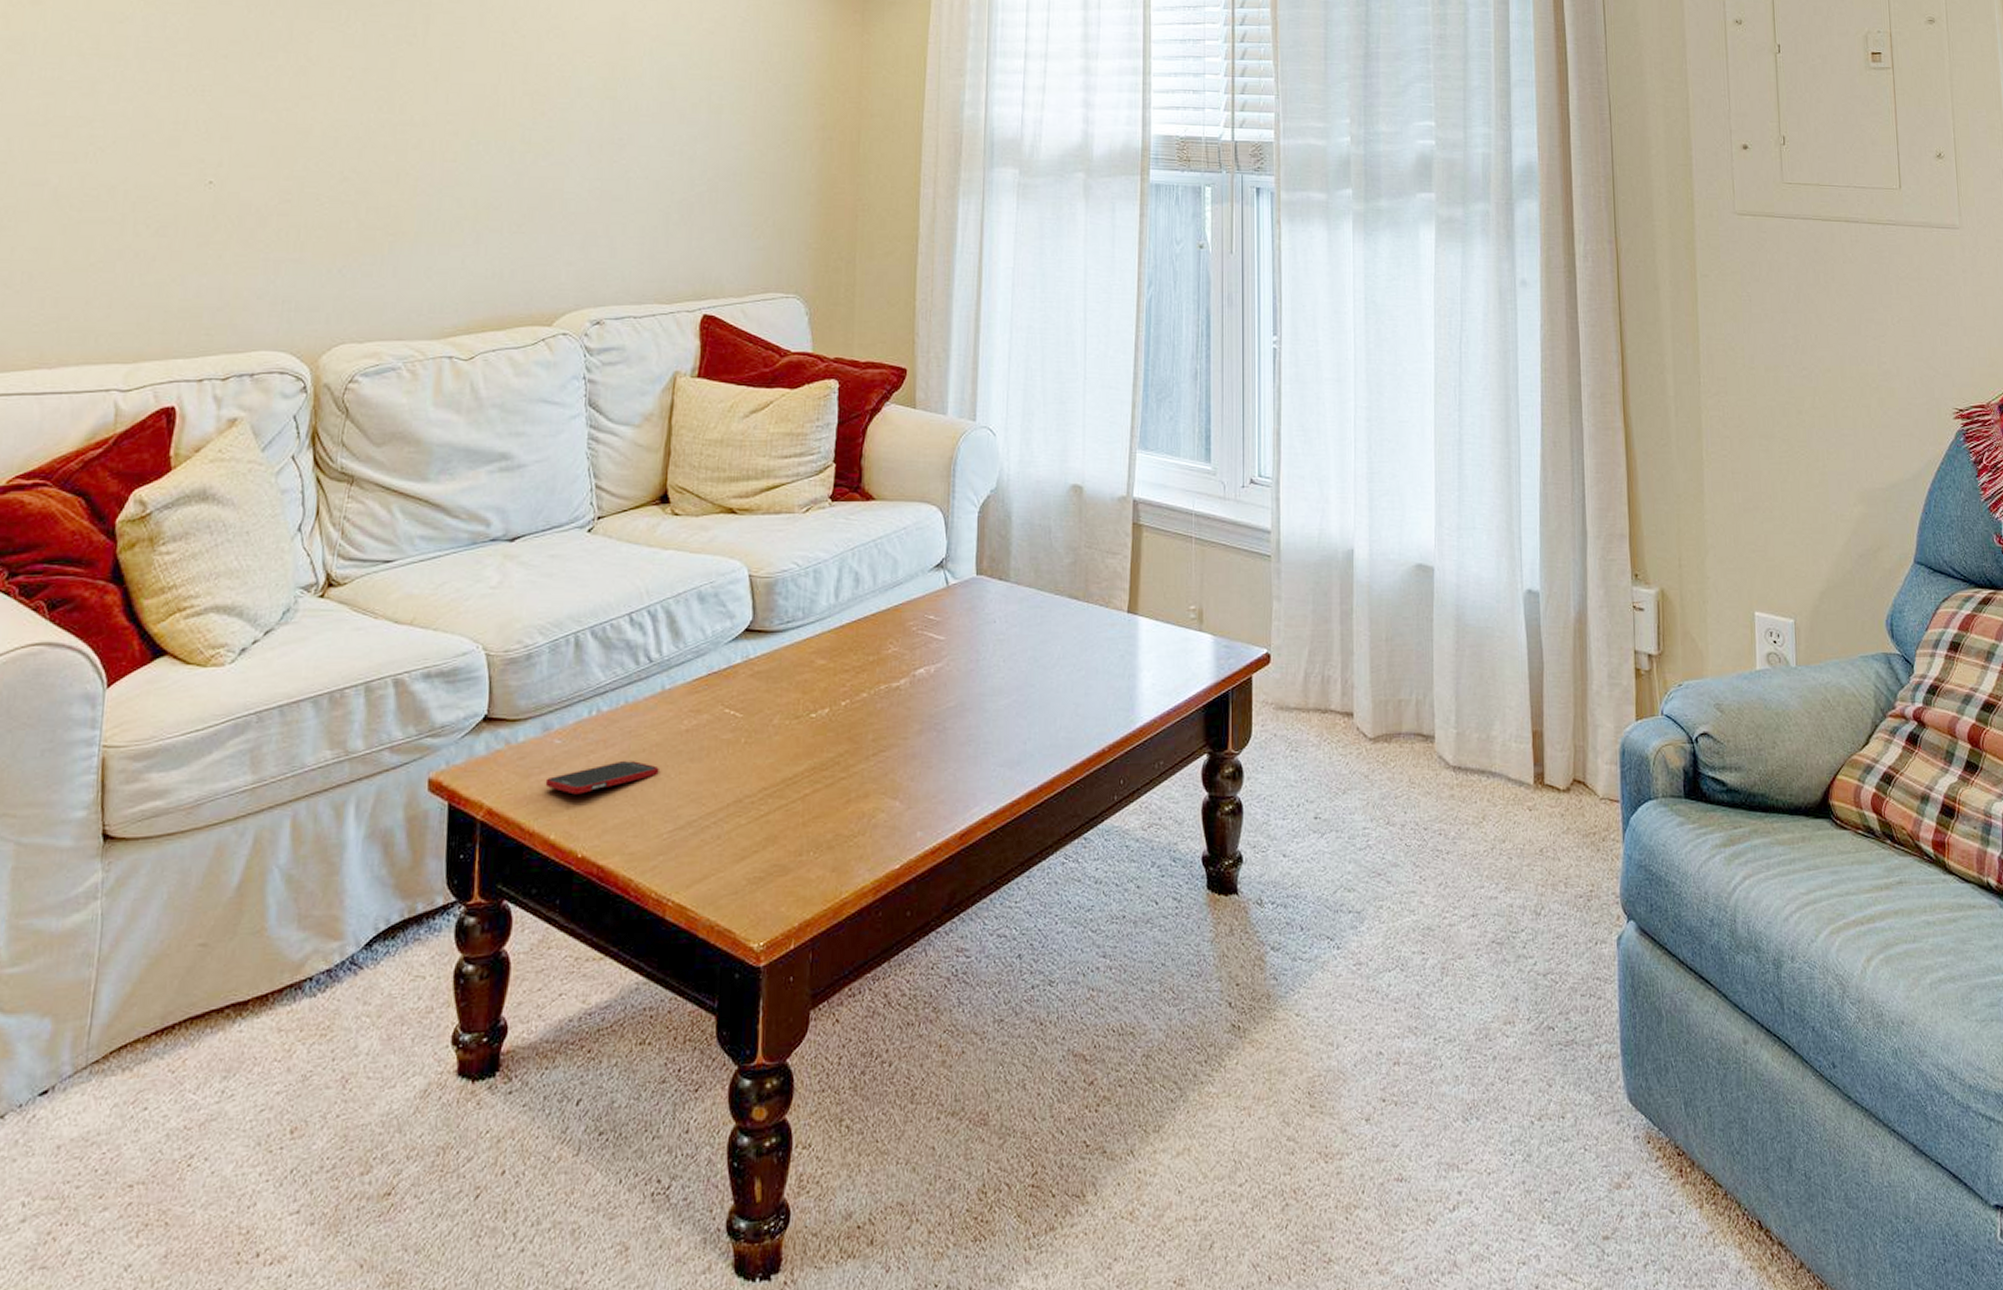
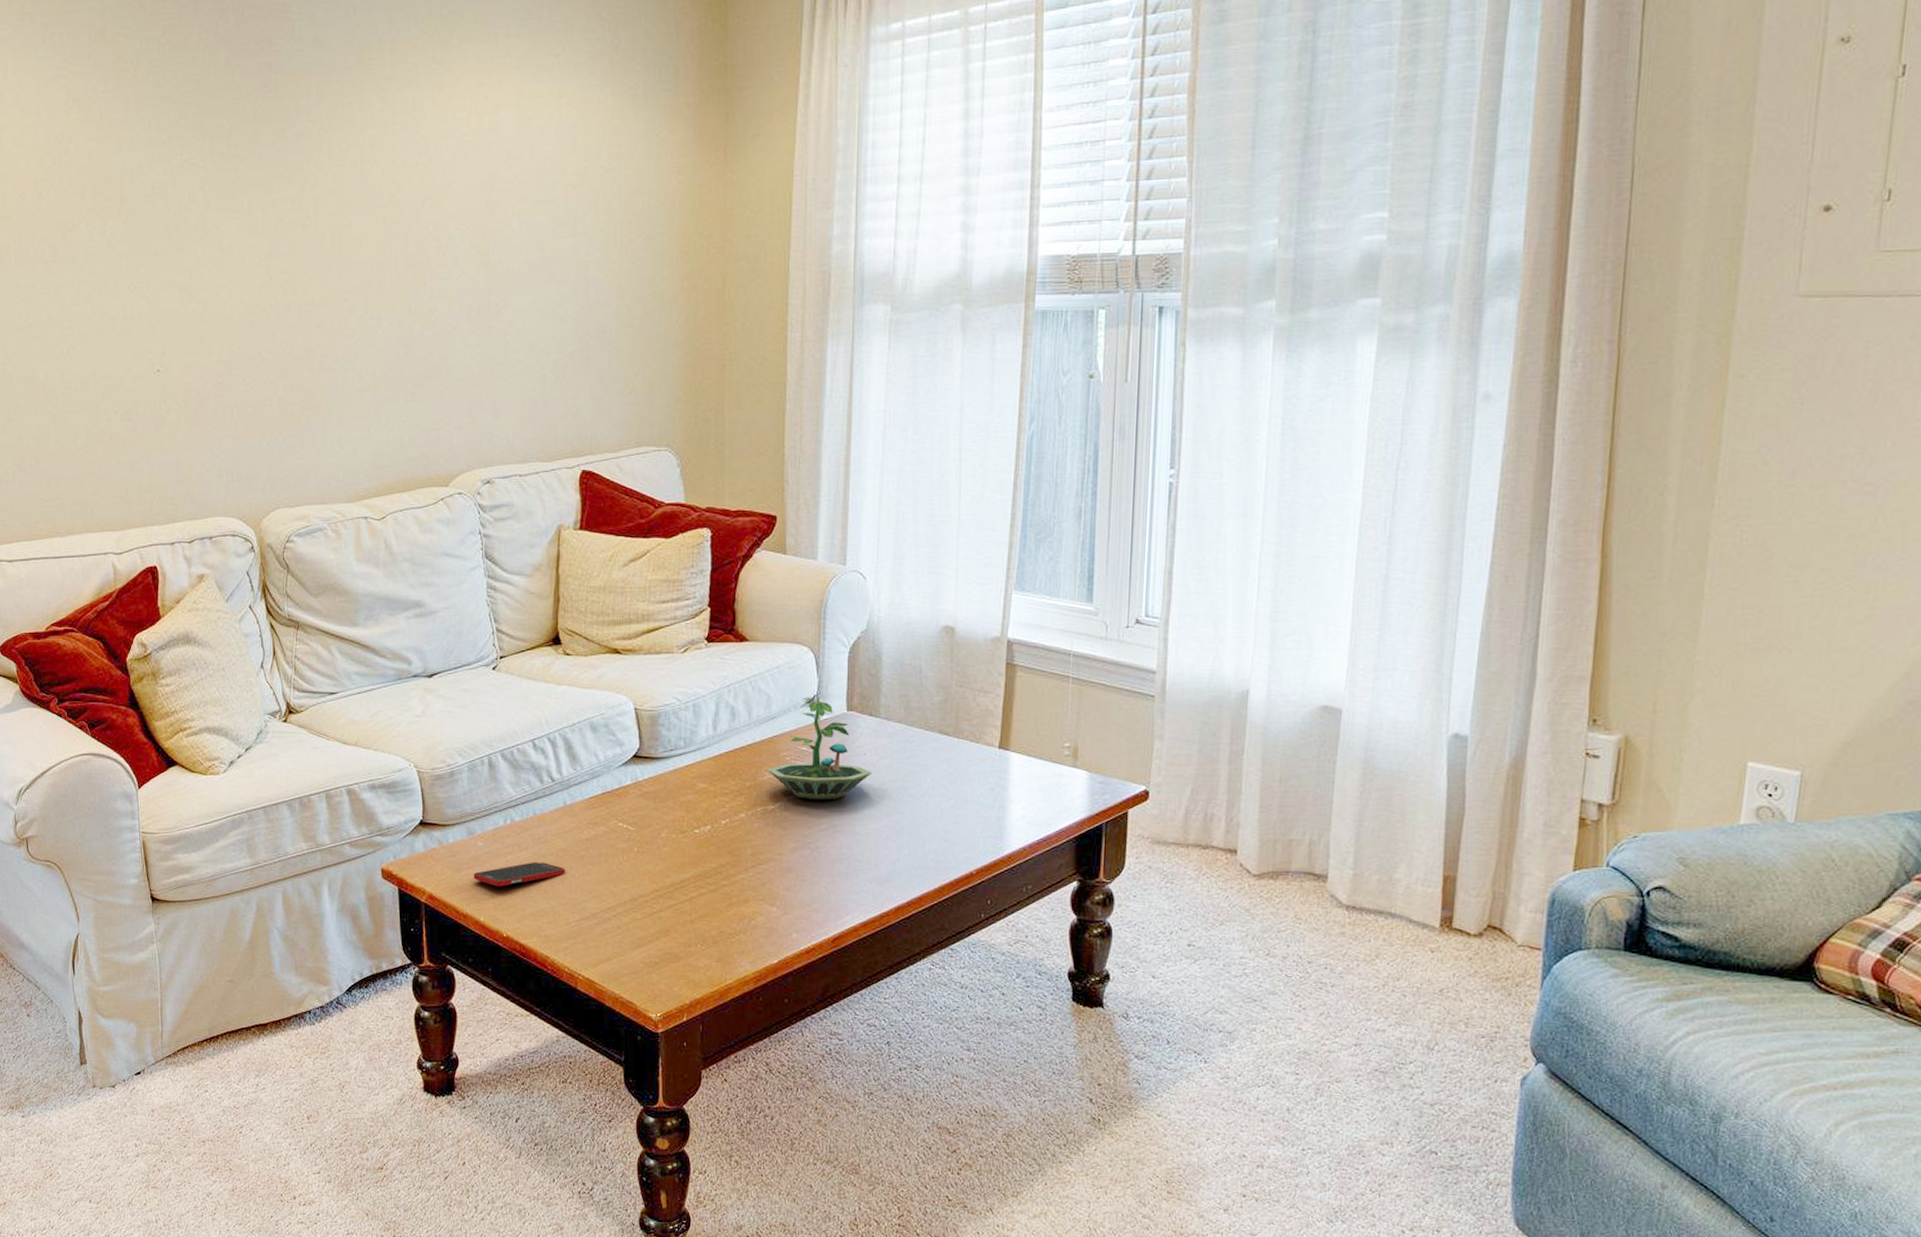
terrarium: none [892,560,1002,675] -> present [767,697,872,800]

